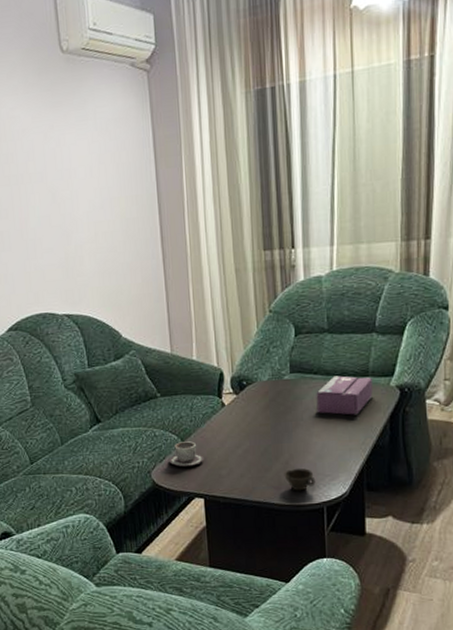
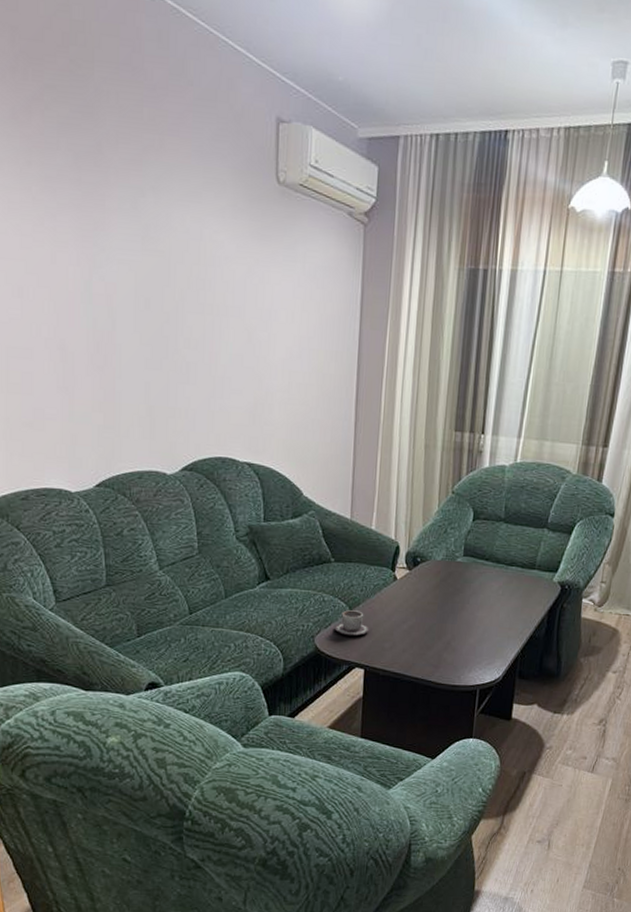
cup: present [284,468,316,491] -> none [444,649,473,672]
tissue box: present [316,375,373,415] -> none [483,565,538,605]

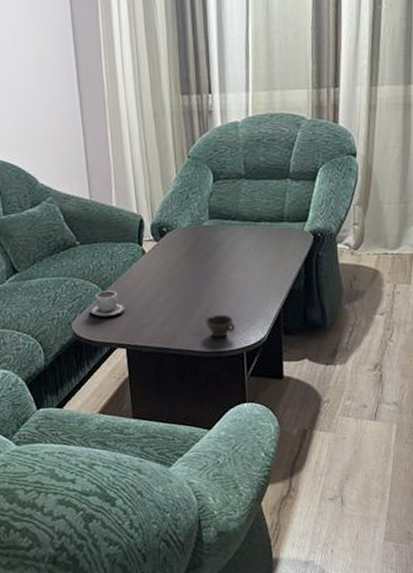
cup: none [444,649,473,672] -> present [204,314,236,338]

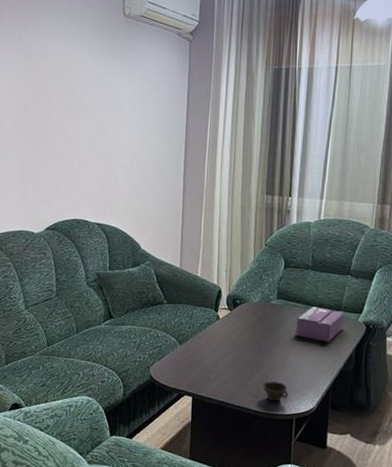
cup: present [89,290,126,317] -> none [166,344,197,367]
tissue box: none [234,221,288,261] -> present [296,306,344,342]

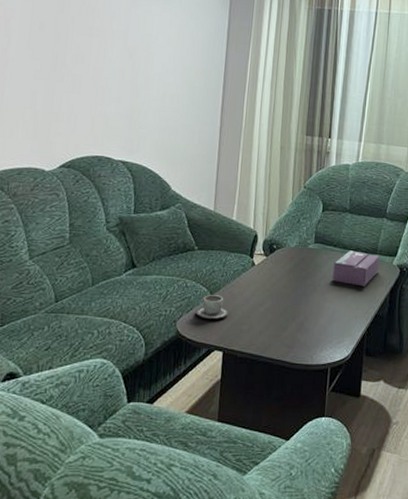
cup: none [166,344,197,367] -> present [195,295,229,319]
cup: present [262,381,289,402] -> none [297,329,324,352]

